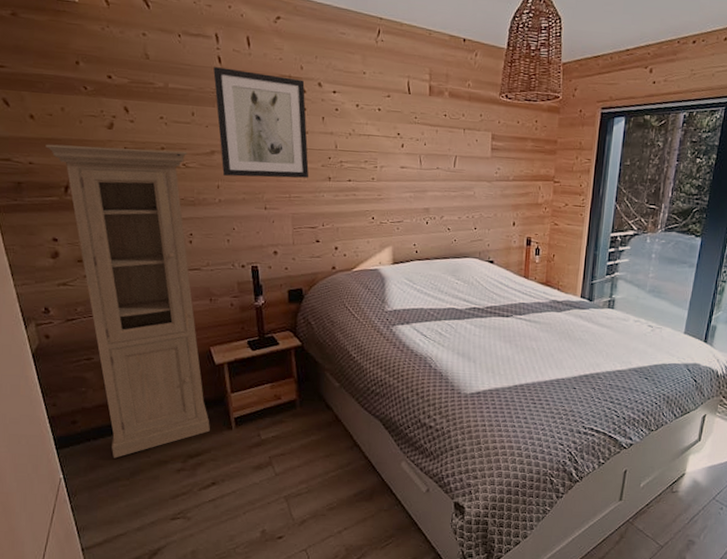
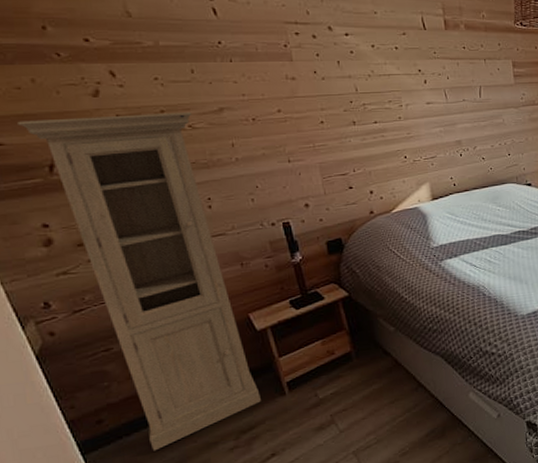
wall art: present [213,67,309,178] -> none [209,19,332,132]

